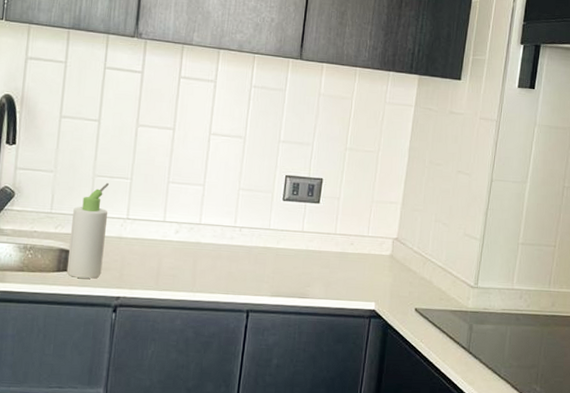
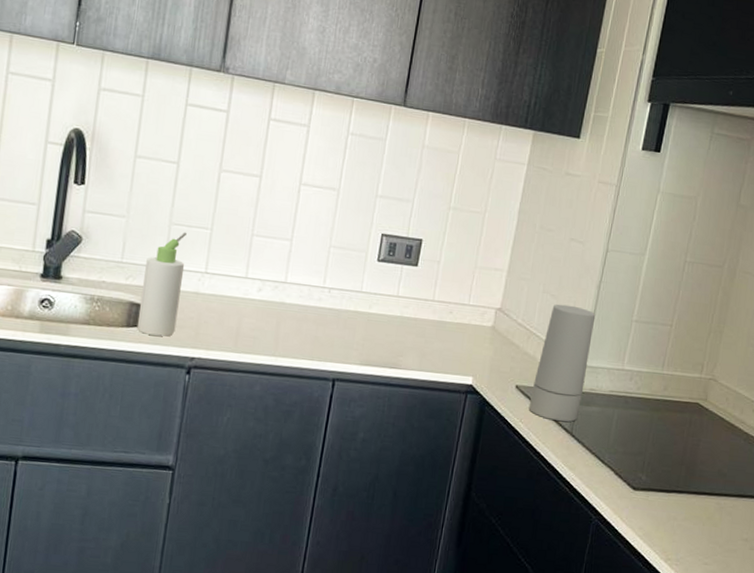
canister: none [428,231,485,340] -> present [528,304,596,422]

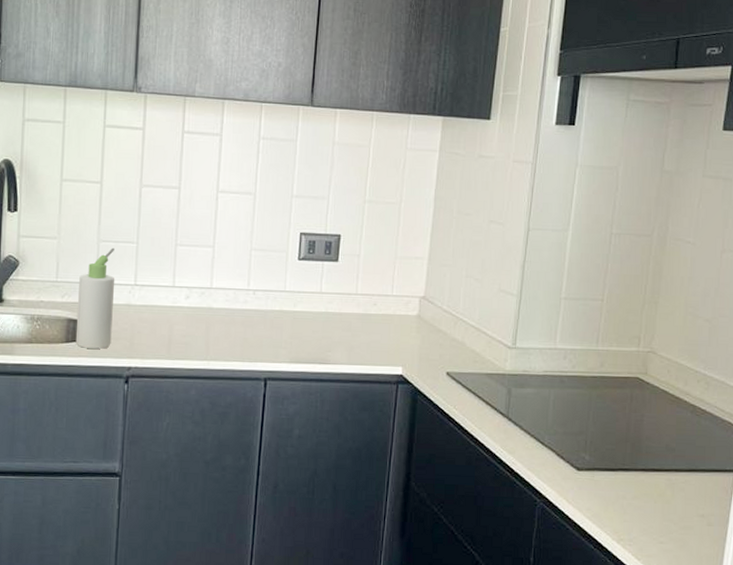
canister: present [528,304,596,422] -> none [461,287,523,406]

